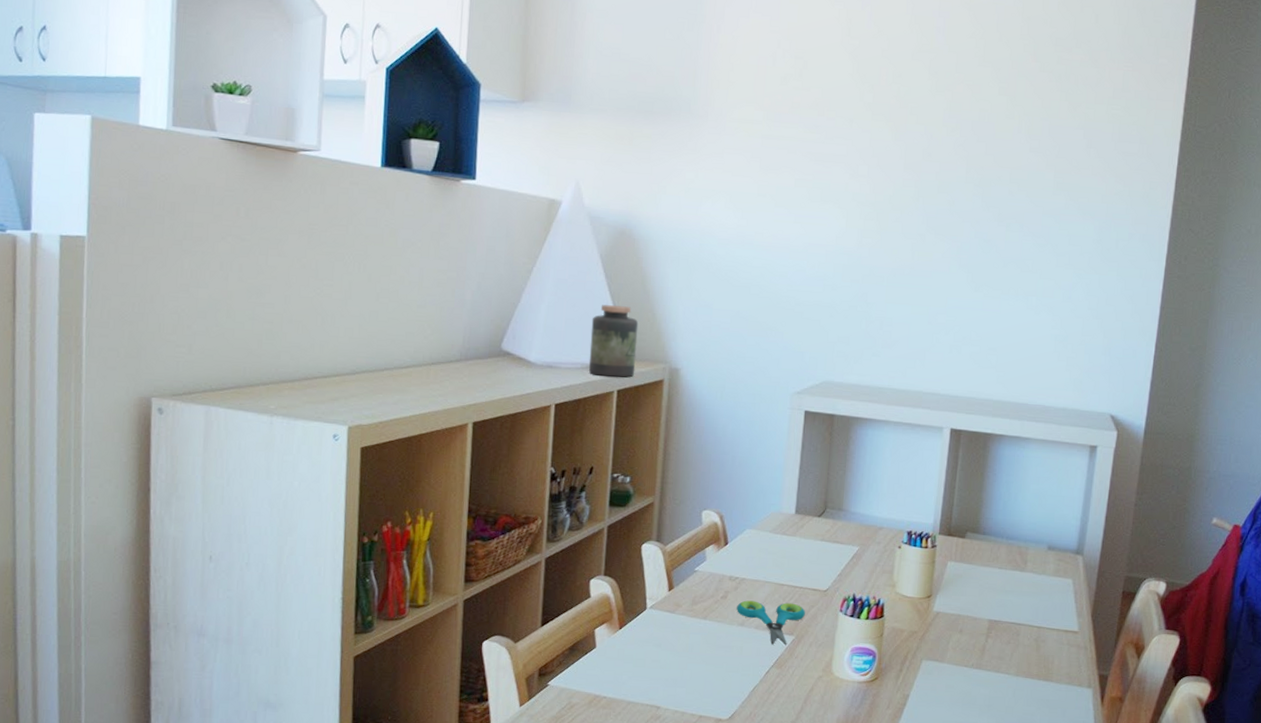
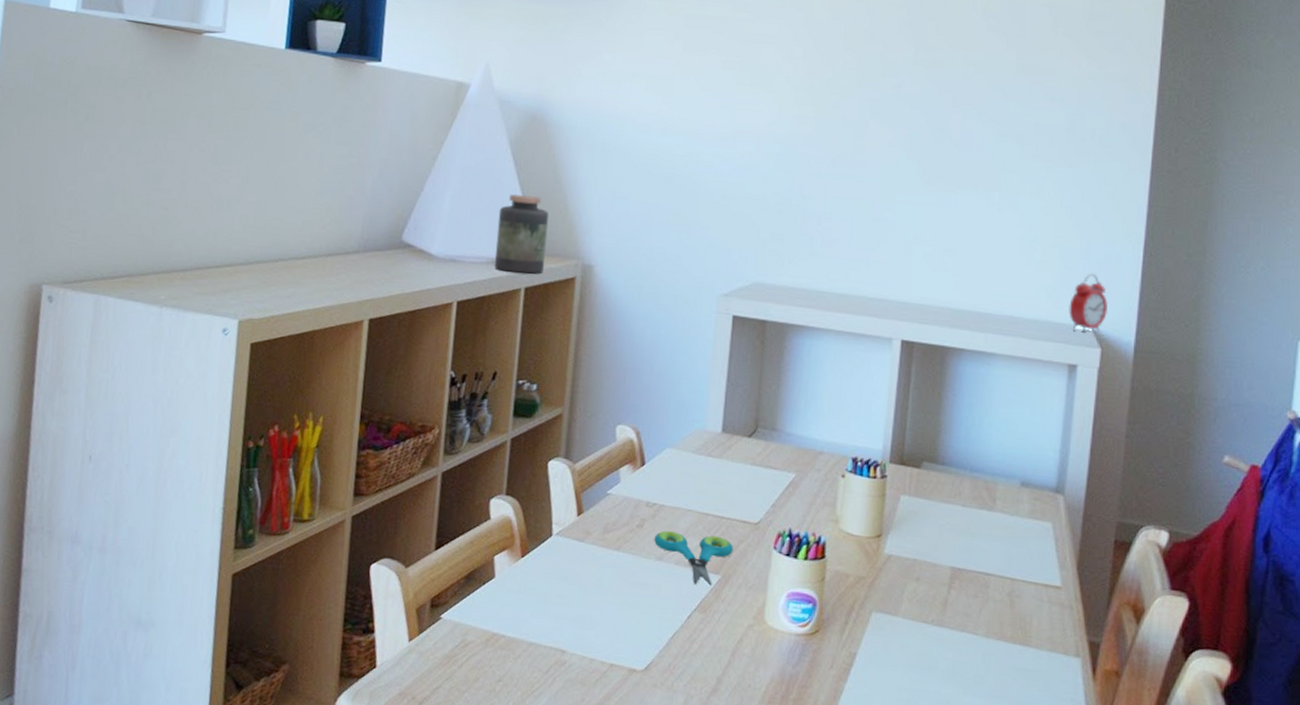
alarm clock: none [1092,366,1124,417] -> present [1069,273,1108,332]

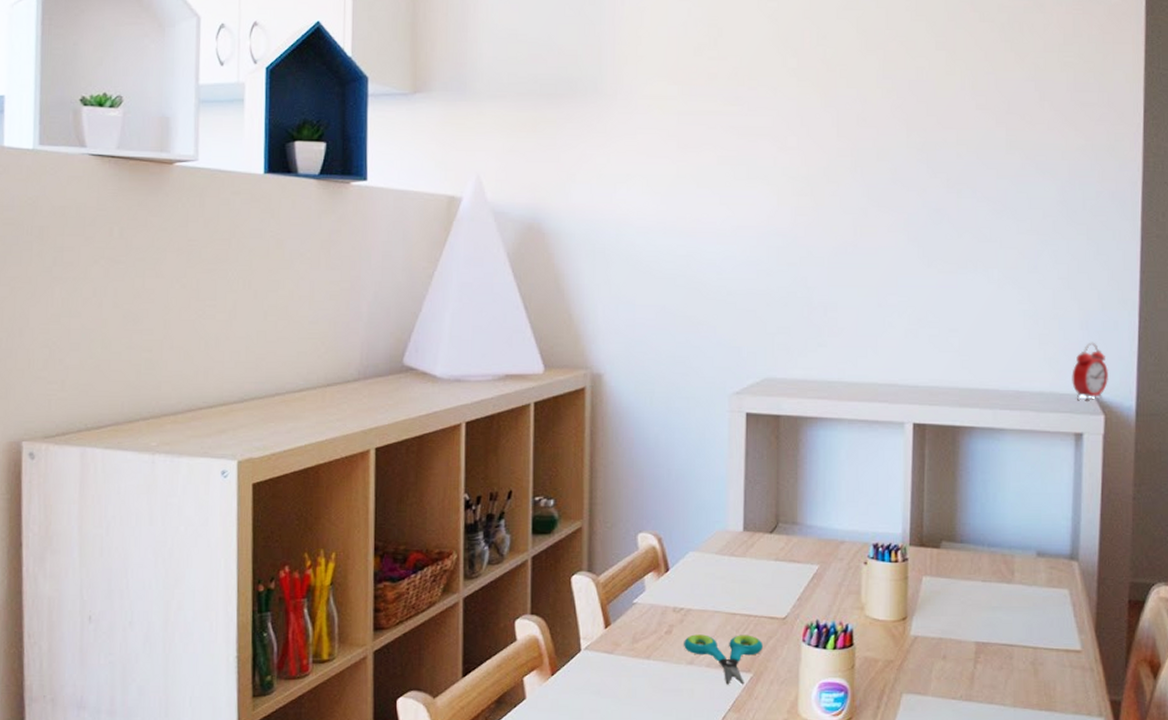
jar: present [494,194,549,274] -> none [500,308,554,388]

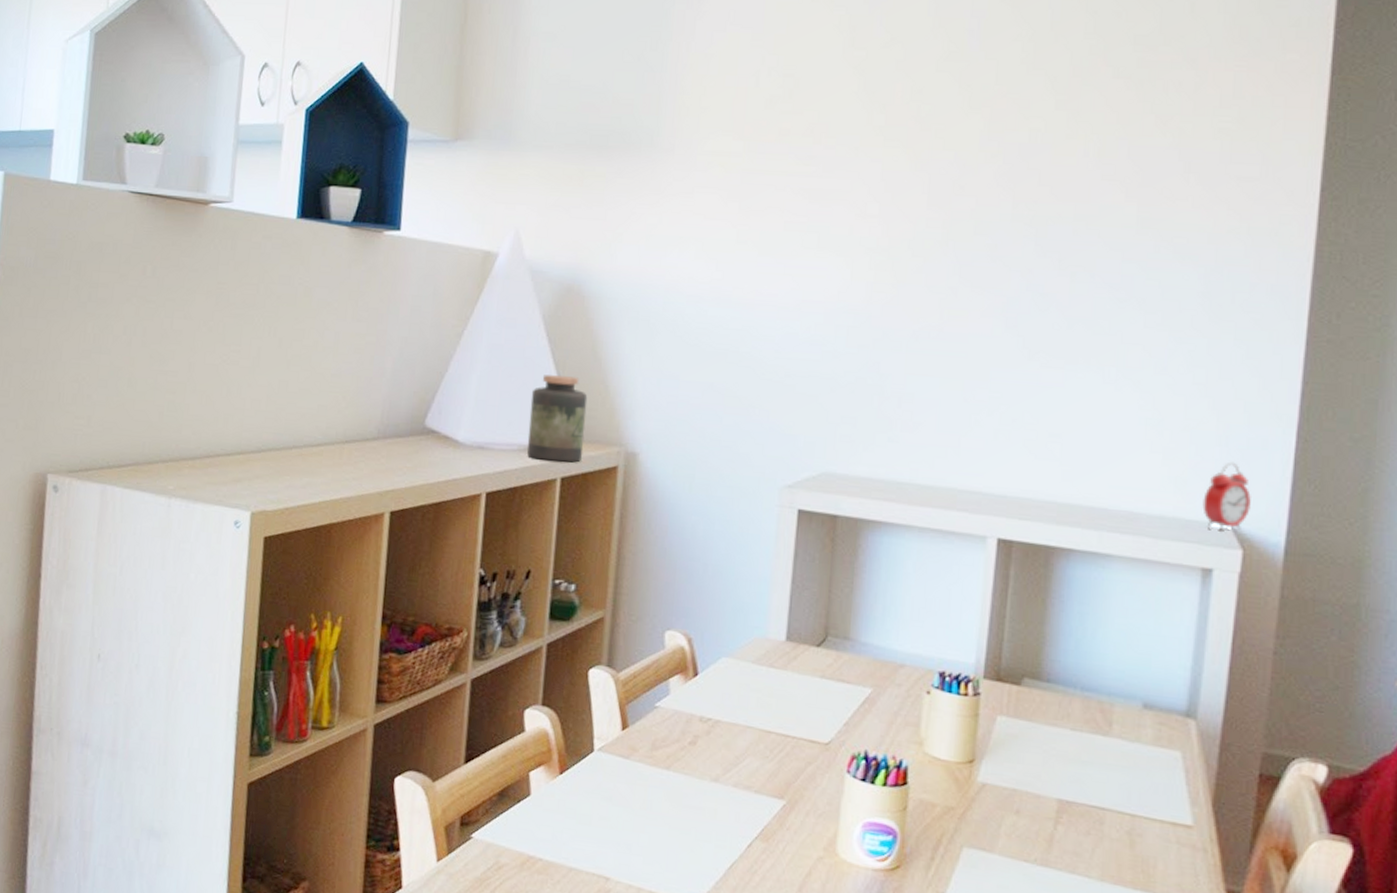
jar: none [500,308,554,388] -> present [526,375,588,463]
scissors: present [684,634,763,685] -> none [709,749,800,812]

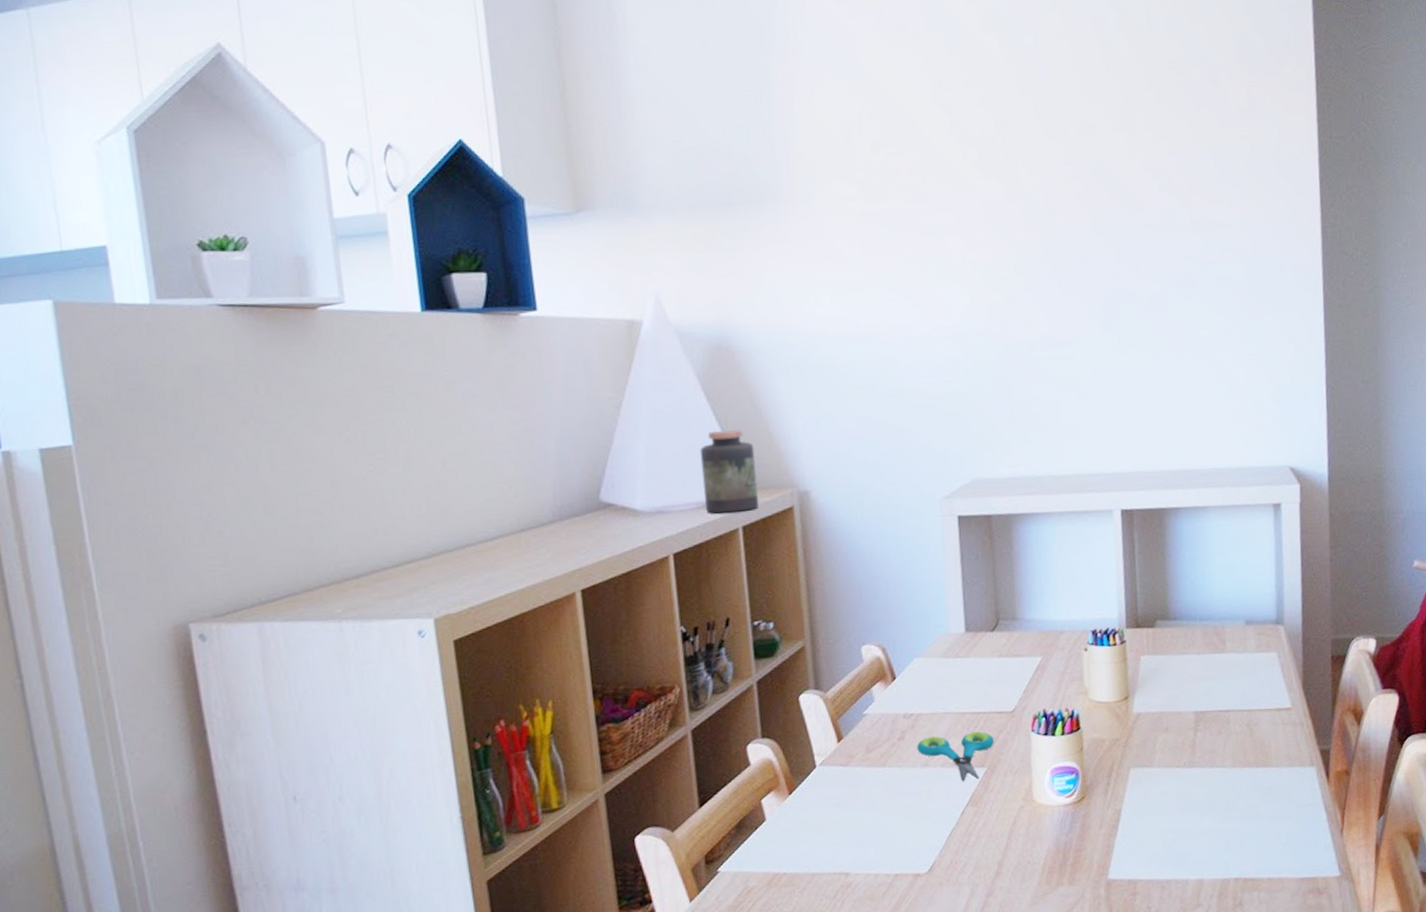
scissors: none [709,749,800,812] -> present [917,731,994,781]
alarm clock: present [1202,461,1251,530] -> none [1267,414,1301,471]

